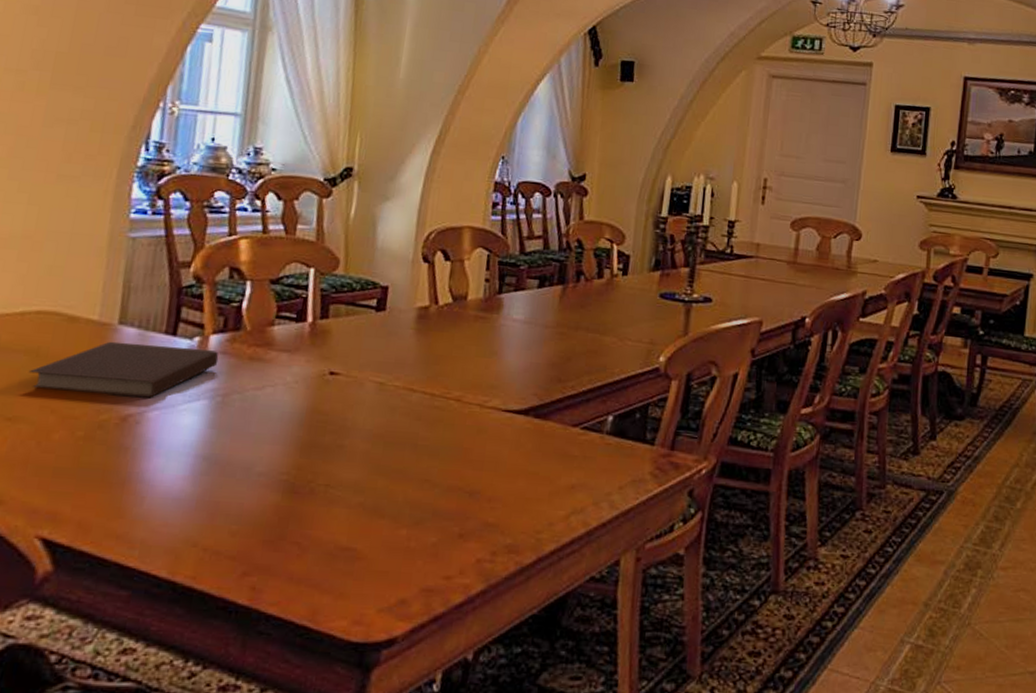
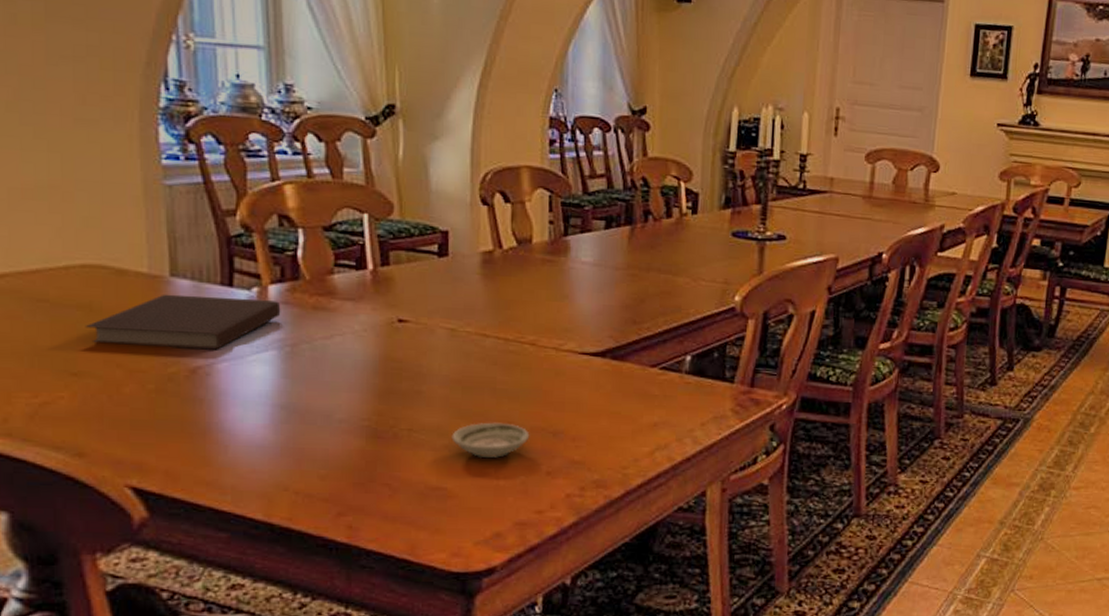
saucer: none [367,479,446,518] -> present [451,422,530,458]

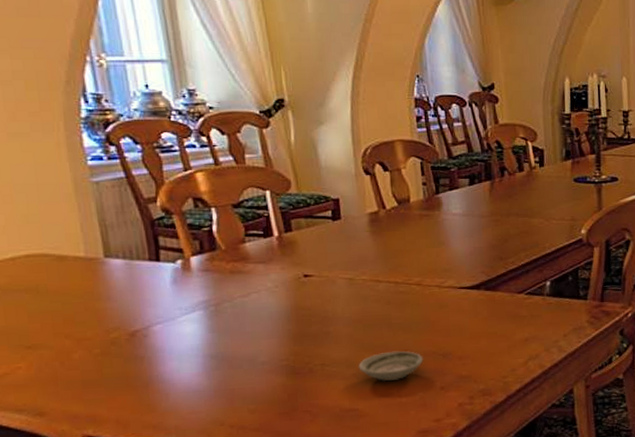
notebook: present [85,294,281,350] -> none [34,270,204,320]

